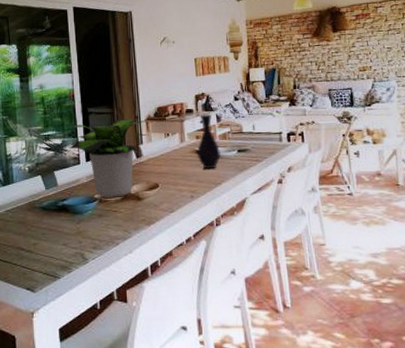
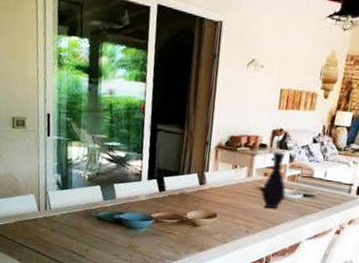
potted plant: present [69,118,148,198] -> none [132,140,218,220]

